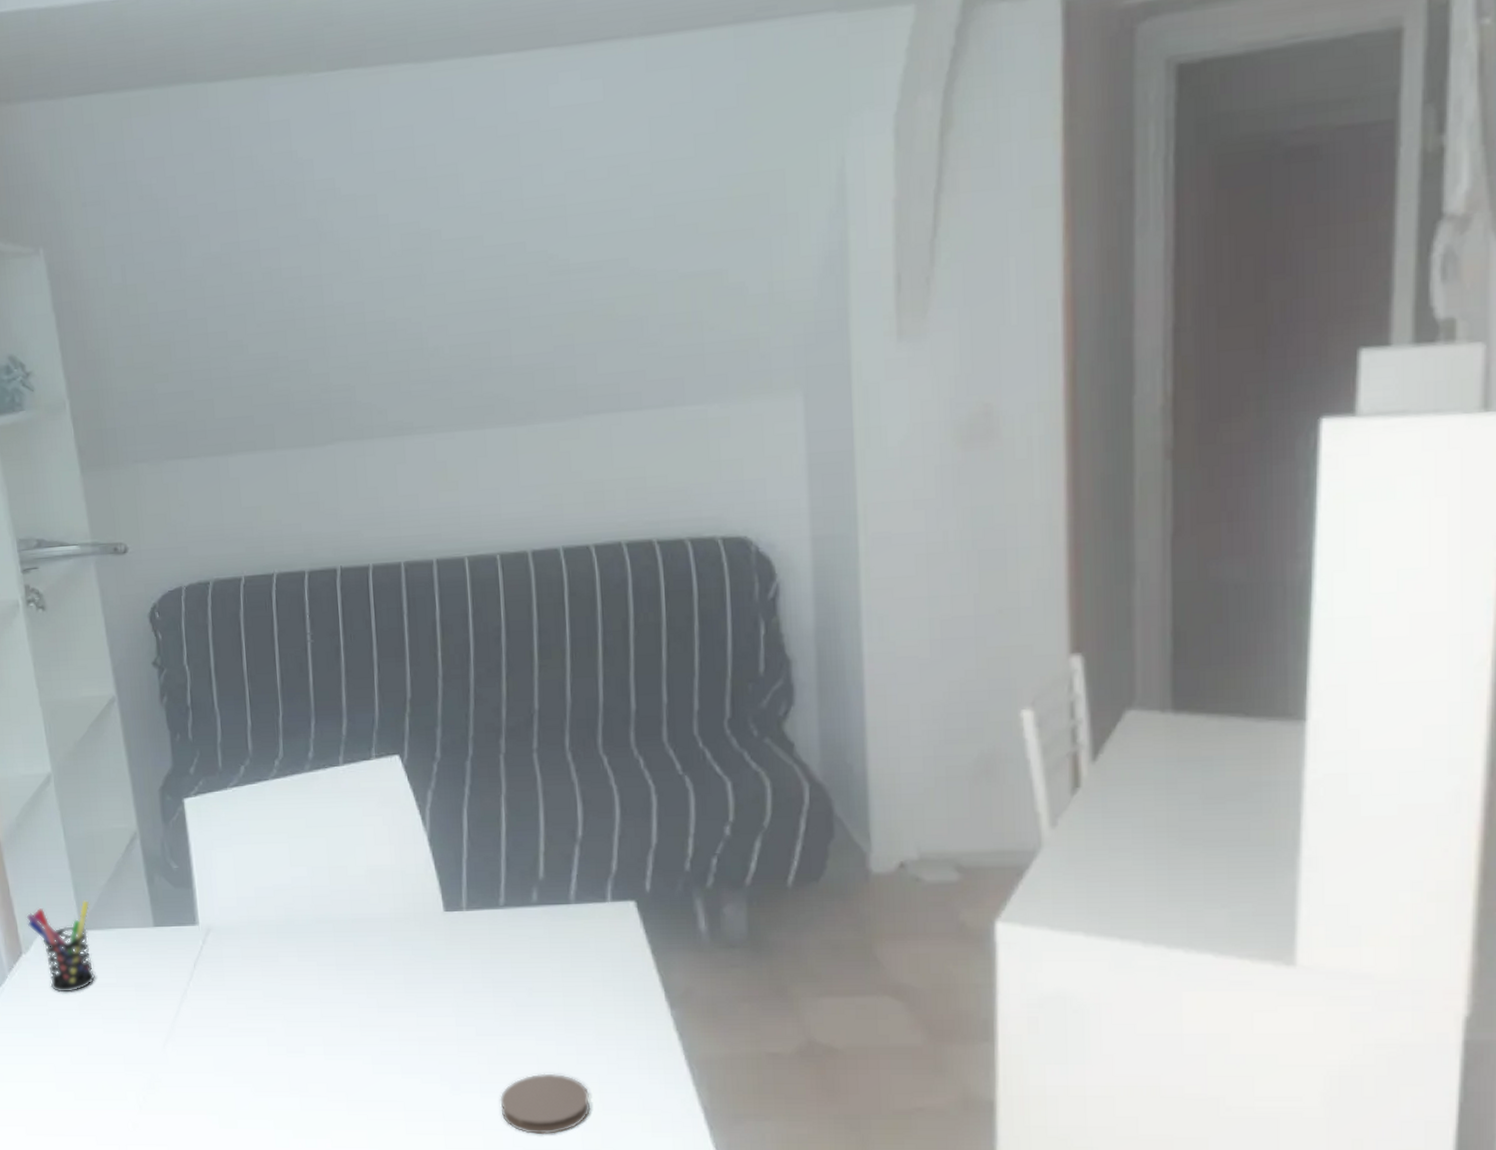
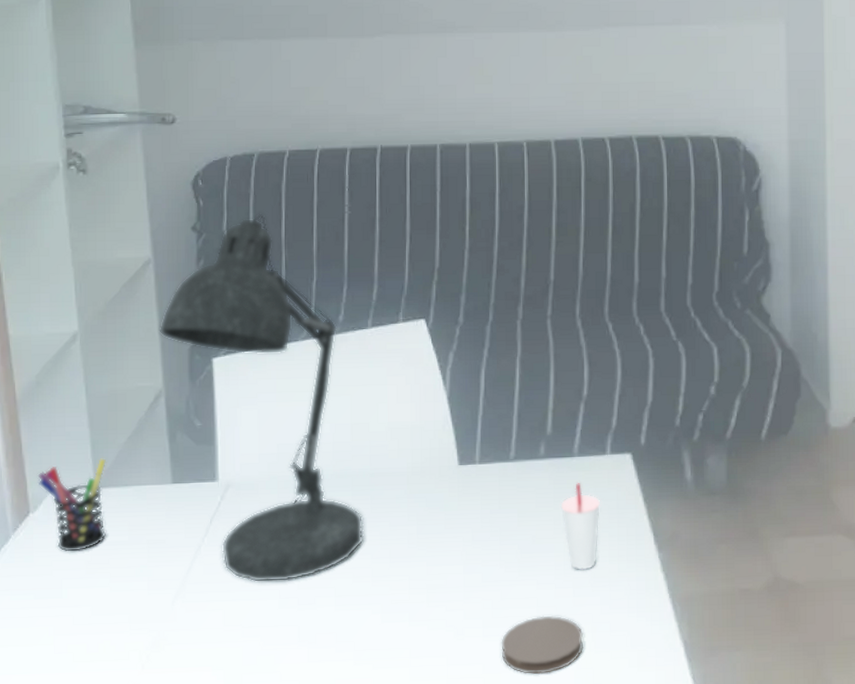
desk lamp: none [128,645,350,1029] -> present [159,213,364,583]
cup: none [557,932,603,1026] -> present [560,483,601,570]

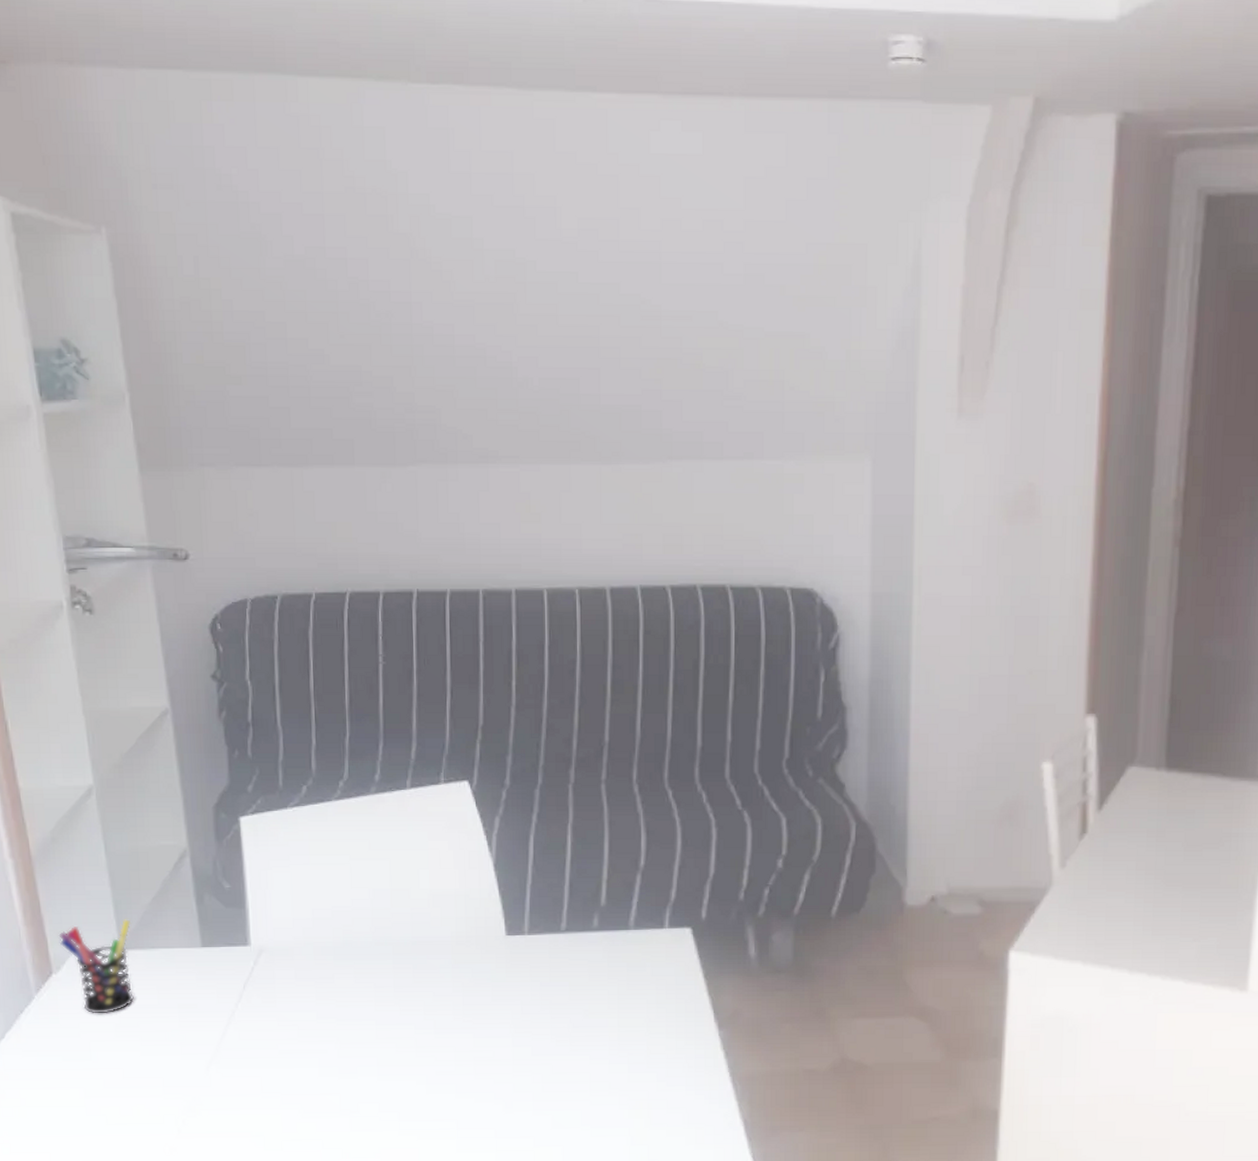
desk lamp: present [159,213,364,583] -> none [180,661,407,1051]
coaster: present [501,615,584,675] -> none [552,1091,639,1150]
cup: present [560,483,601,570] -> none [615,957,658,1046]

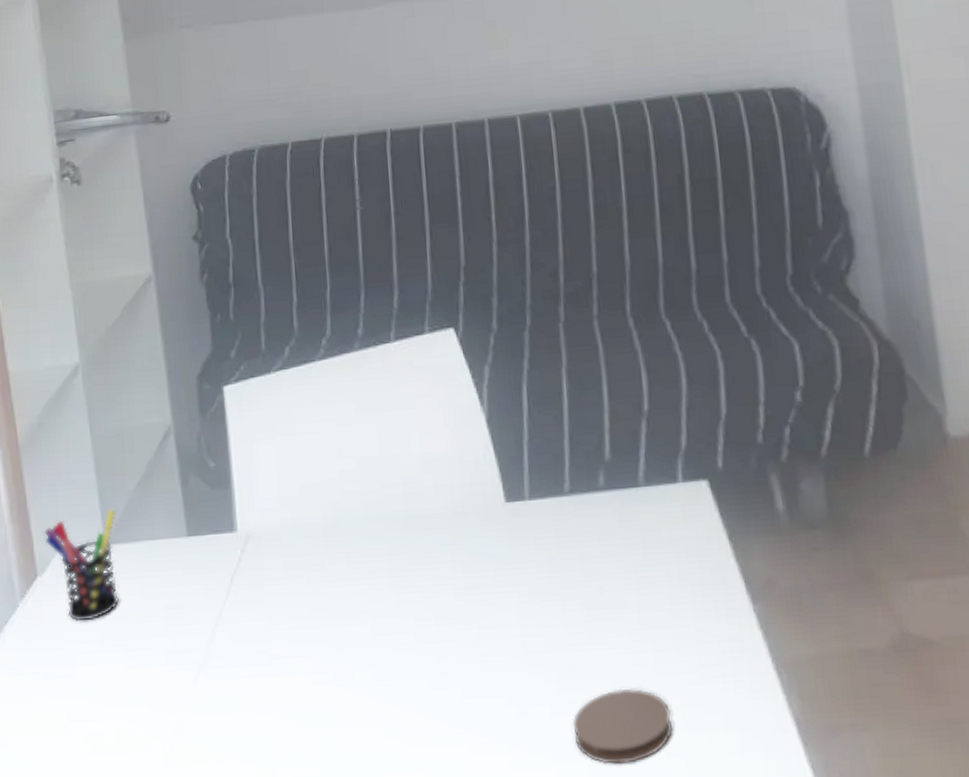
coaster: none [552,1091,639,1150] -> present [572,688,674,765]

